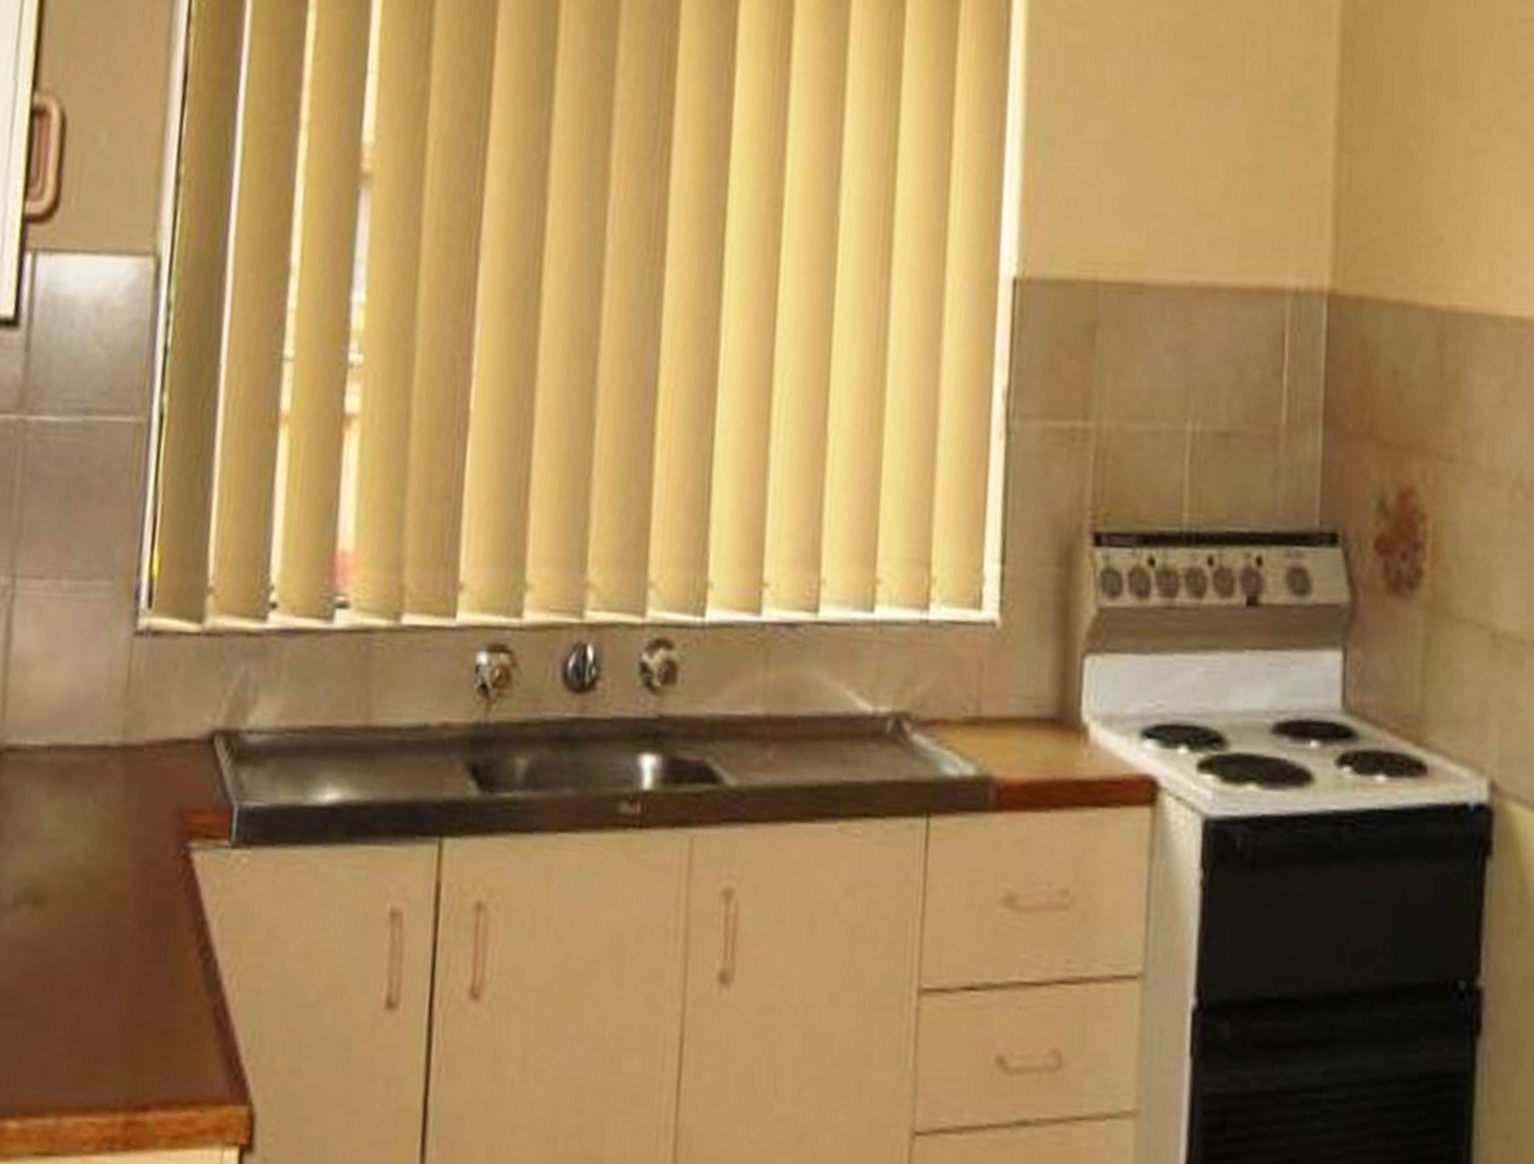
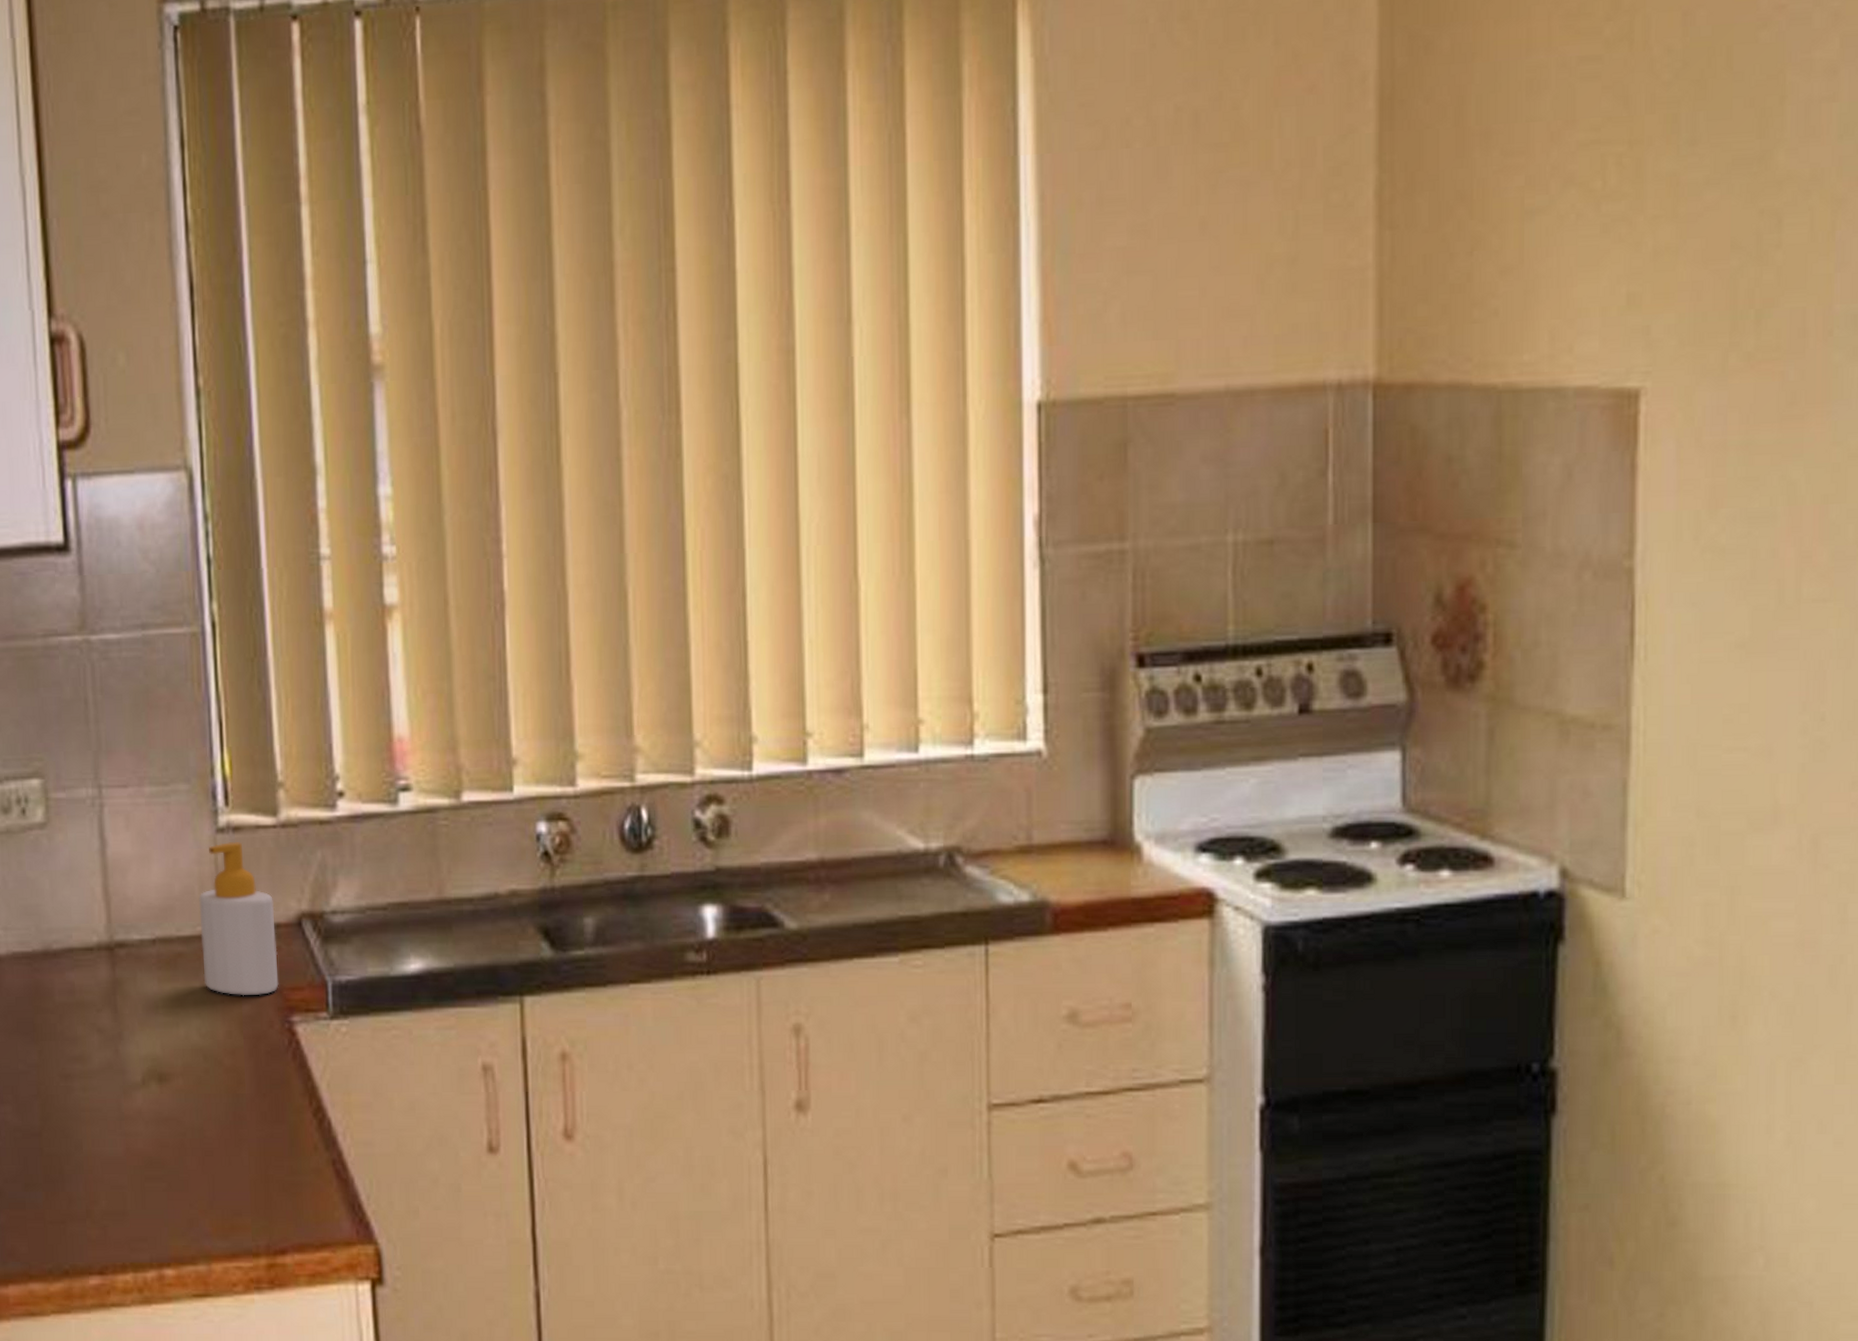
soap bottle: none [98,646,187,816] -> present [199,841,279,996]

